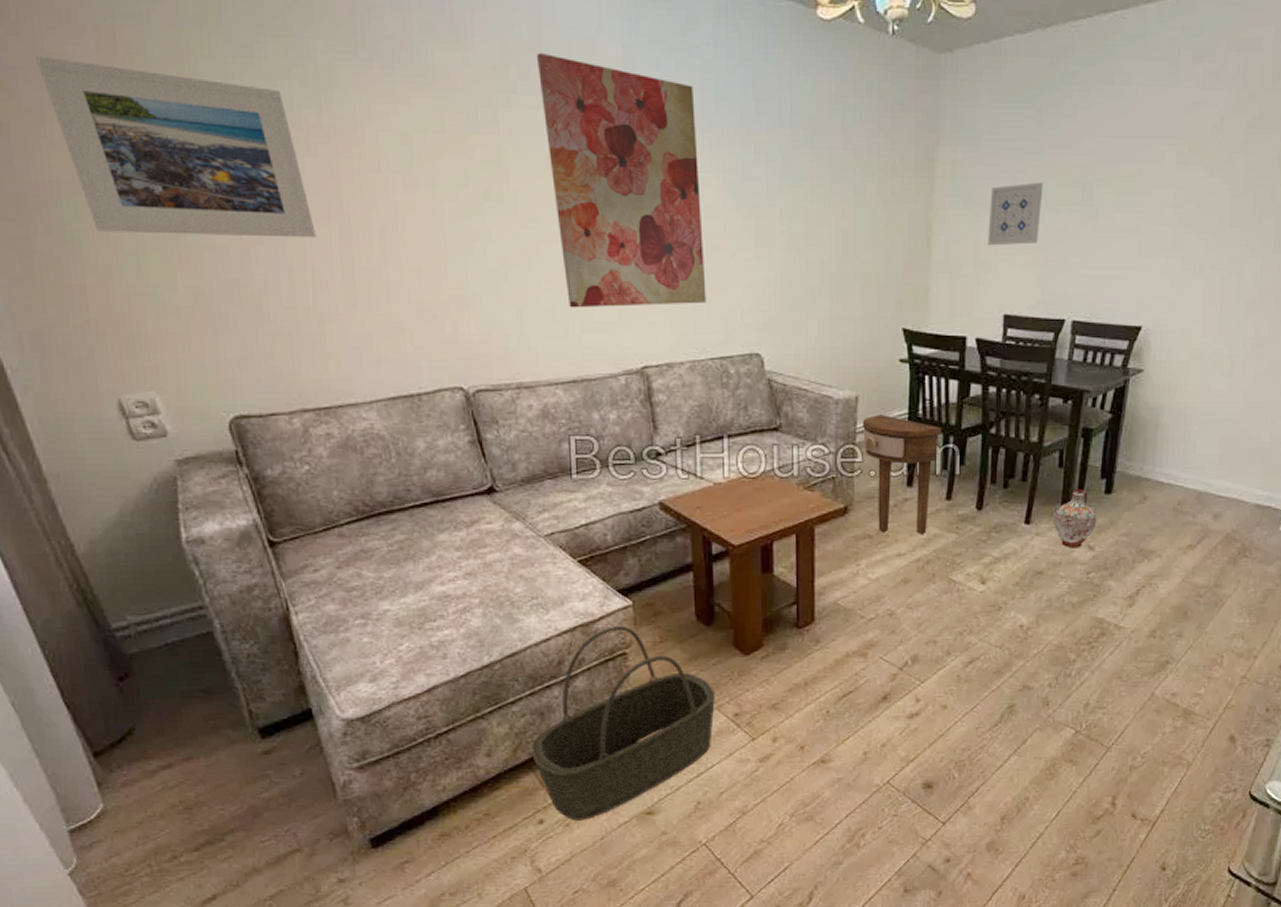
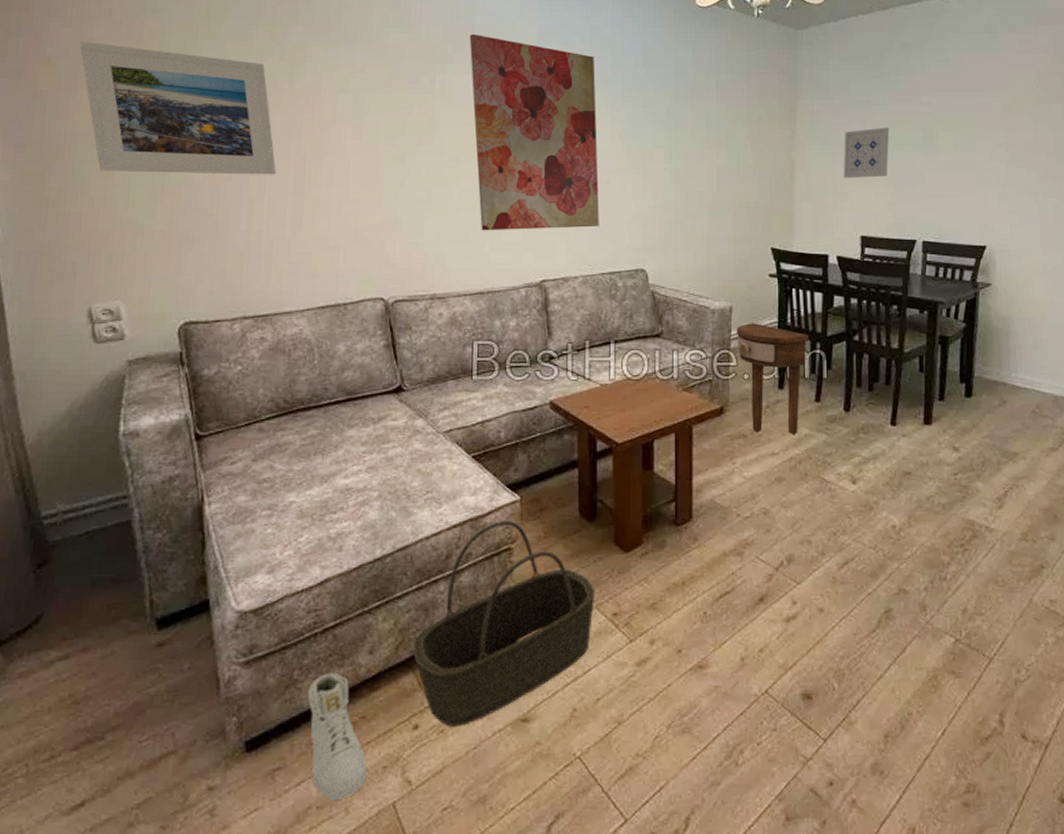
sneaker: none [427,774,496,887] -> present [307,672,367,800]
ceramic jug: present [1053,488,1097,548] -> none [918,392,960,450]

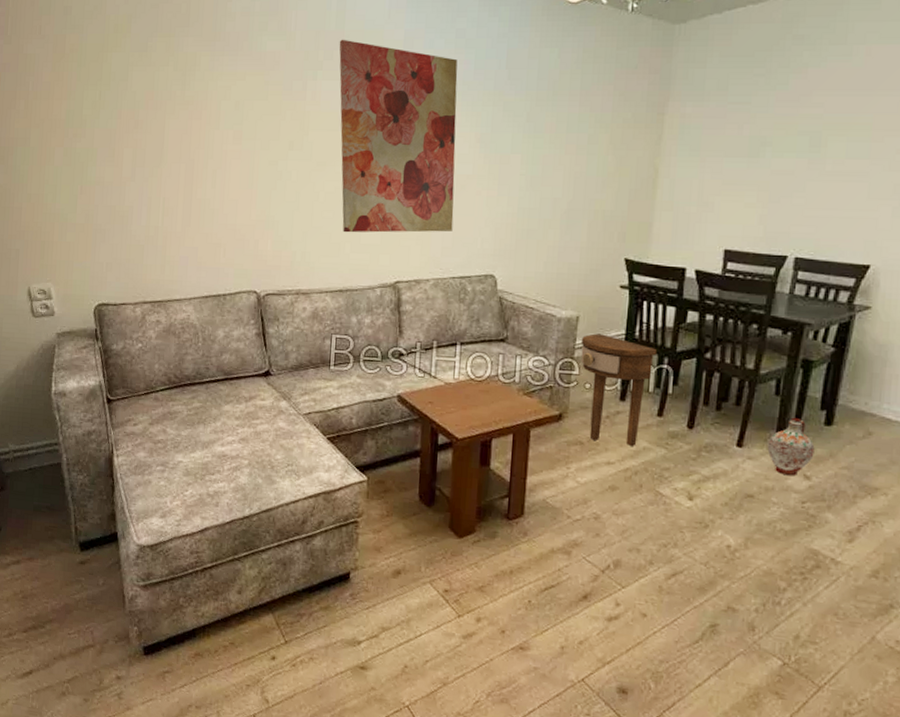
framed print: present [79,41,276,175] -> none [18,56,170,177]
sneaker: present [307,672,367,800] -> none [190,604,234,704]
basket: present [413,521,594,727] -> none [273,497,429,664]
wall art: present [843,127,890,179] -> none [711,131,770,188]
ceramic jug: none [918,392,960,450] -> present [767,417,815,476]

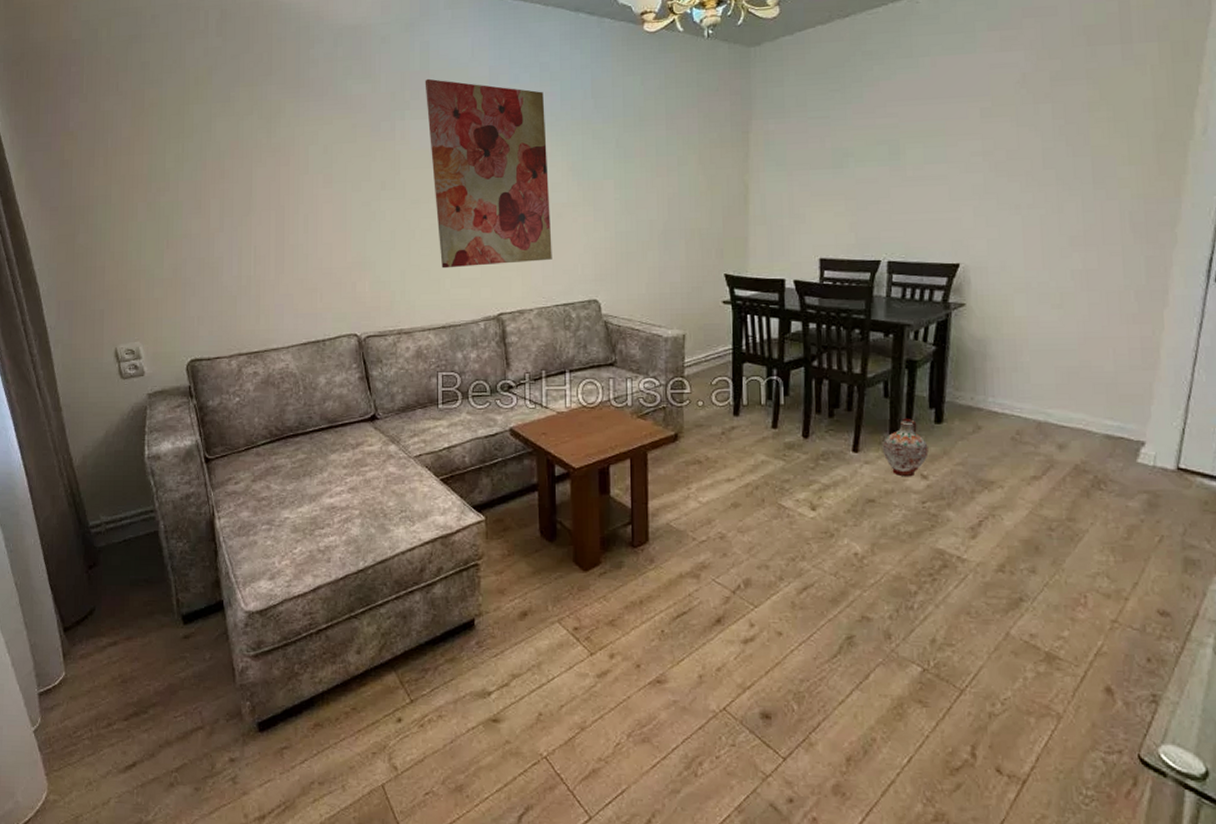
side table: present [581,333,658,446] -> none [689,350,766,460]

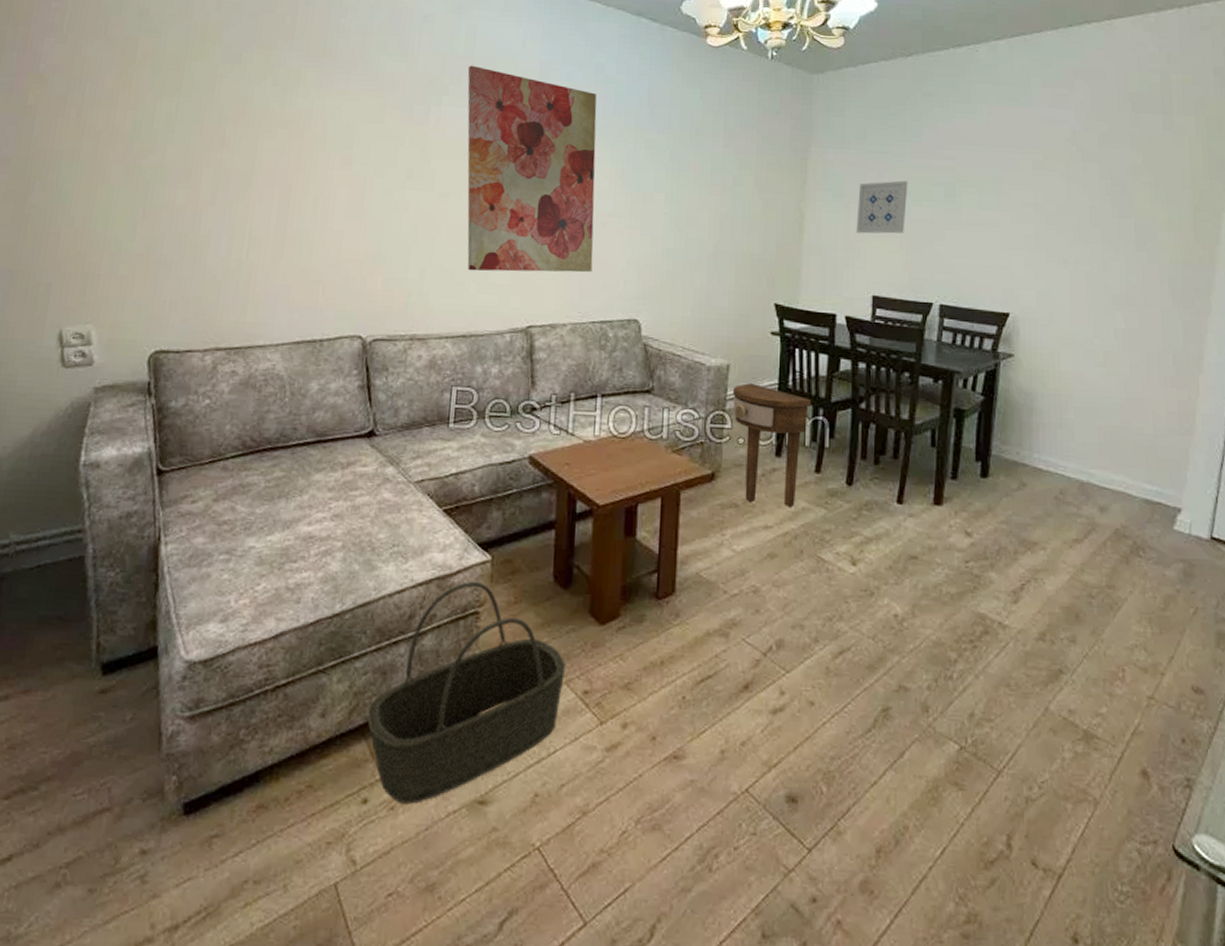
basket: none [394,539,556,722] -> present [367,582,565,804]
side table: none [689,350,766,460] -> present [732,383,812,507]
wall art: none [800,143,851,200] -> present [856,180,908,234]
ceramic jug: present [882,418,929,477] -> none [927,469,973,534]

